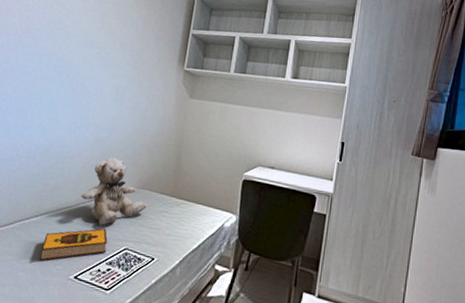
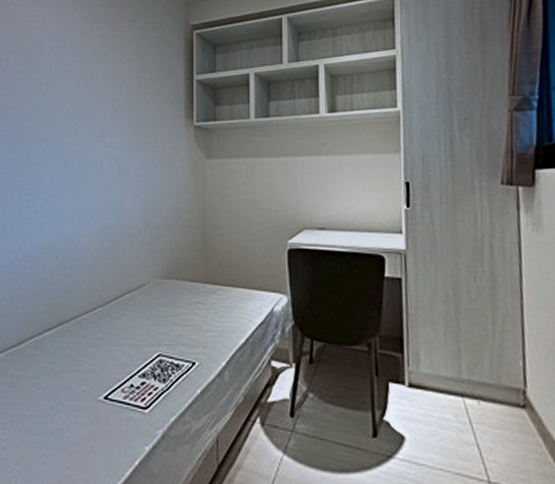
hardback book: present [40,228,108,261] -> none [60,332,137,382]
teddy bear: present [81,157,147,226] -> none [97,245,176,331]

